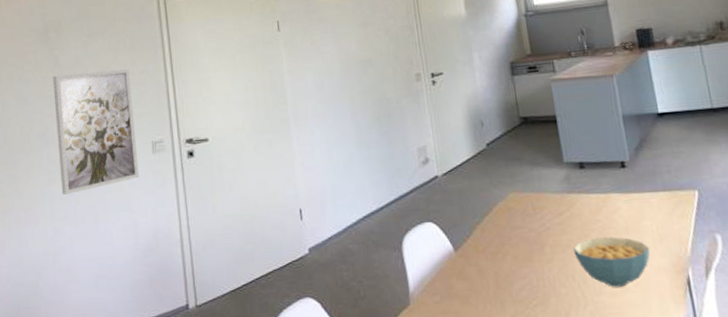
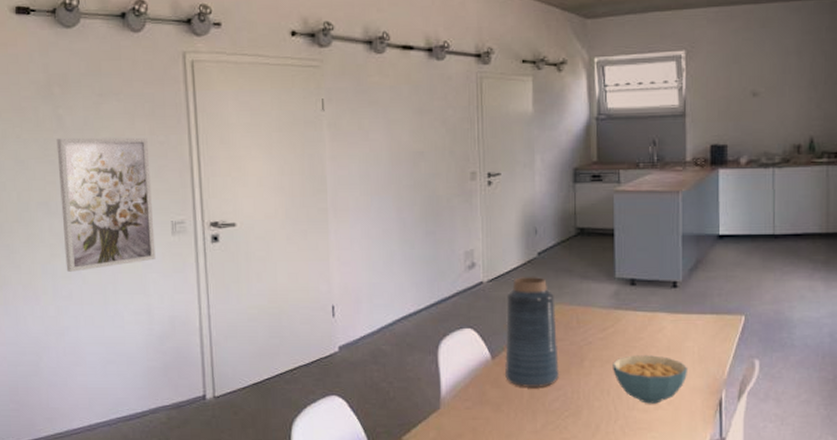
vase: none [461,166,523,278] -> present [505,276,560,387]

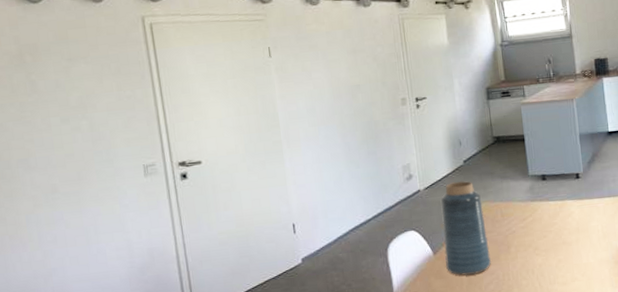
wall art: present [56,137,156,272] -> none [31,93,131,219]
cereal bowl: present [613,355,687,404] -> none [534,236,595,278]

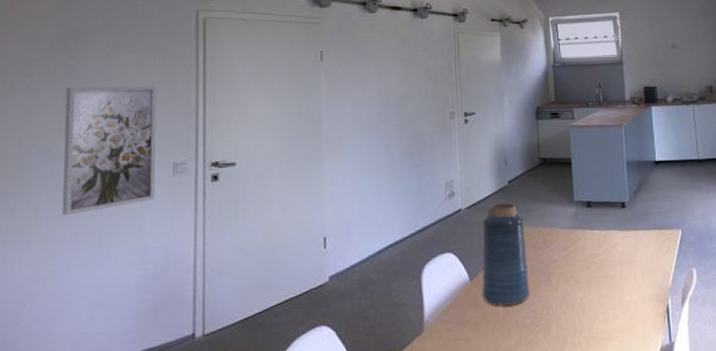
wall art: none [31,93,131,219] -> present [62,85,157,215]

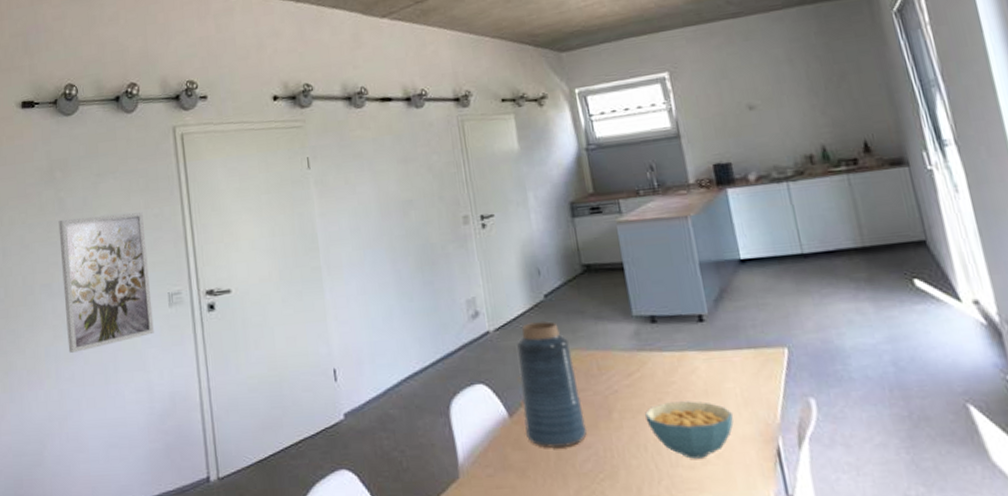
cereal bowl: none [576,269,639,315] -> present [645,401,734,459]

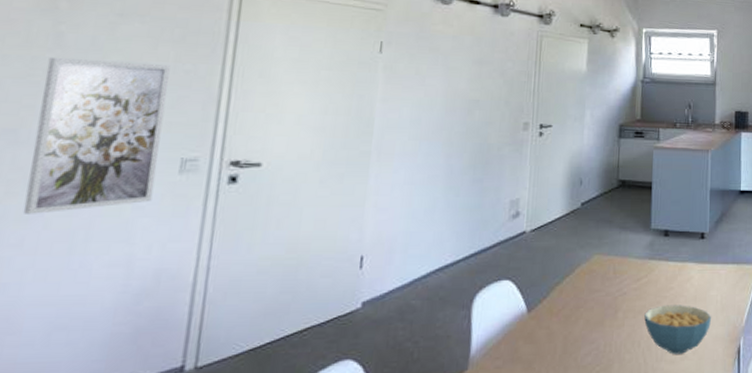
vase: present [515,320,588,448] -> none [540,226,594,342]

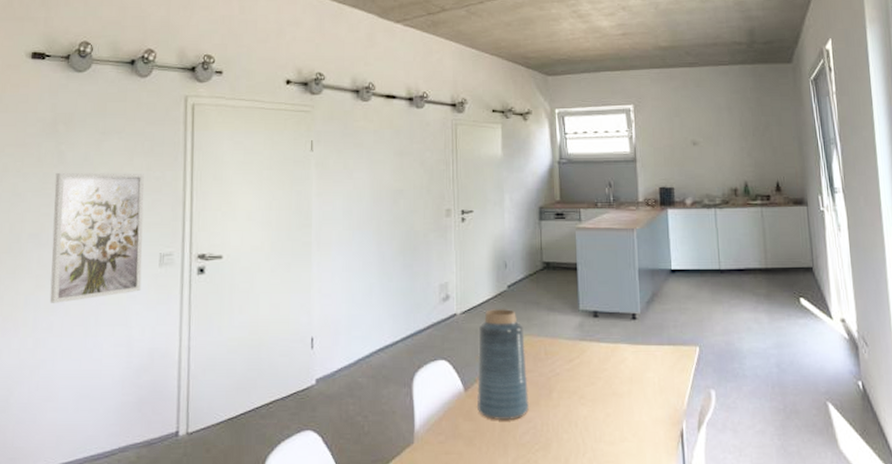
vase: none [540,226,594,342] -> present [477,308,530,420]
cereal bowl: present [644,305,711,354] -> none [579,386,650,436]

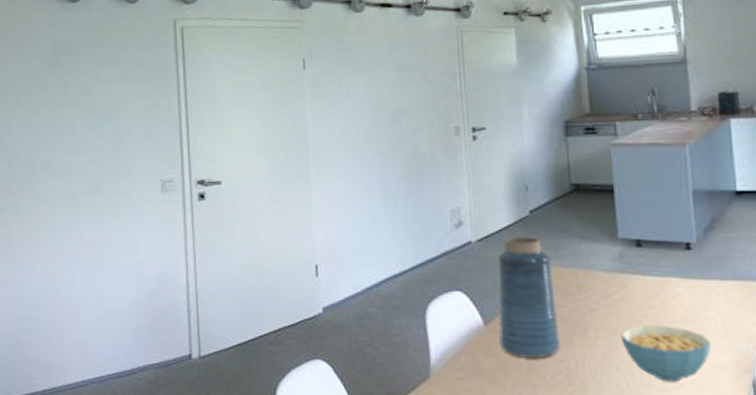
wall art: present [49,172,144,303] -> none [61,100,146,229]
cereal bowl: none [579,386,650,436] -> present [621,325,711,382]

